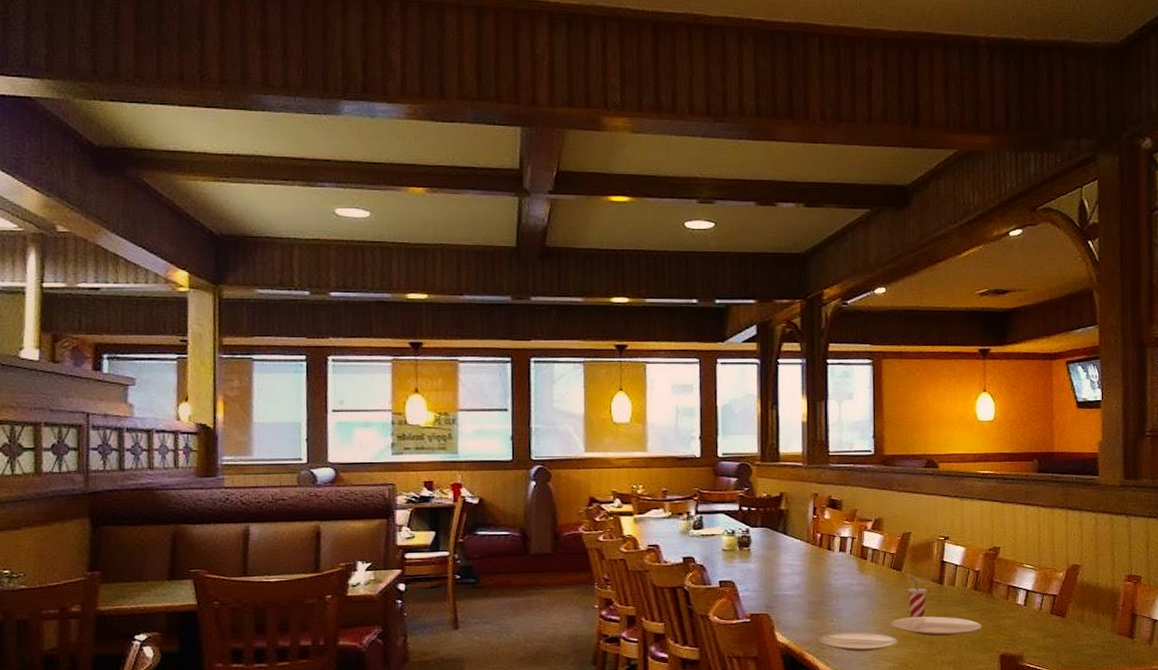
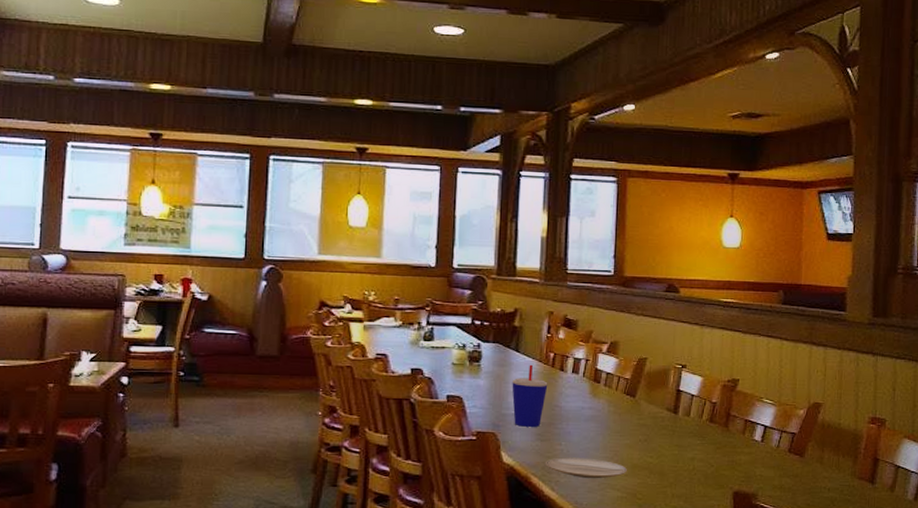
beverage cup: none [782,546,817,606] -> present [512,364,548,427]
plate: present [890,616,982,637] -> none [620,445,716,468]
beverage cup: present [907,576,927,618] -> none [640,403,661,447]

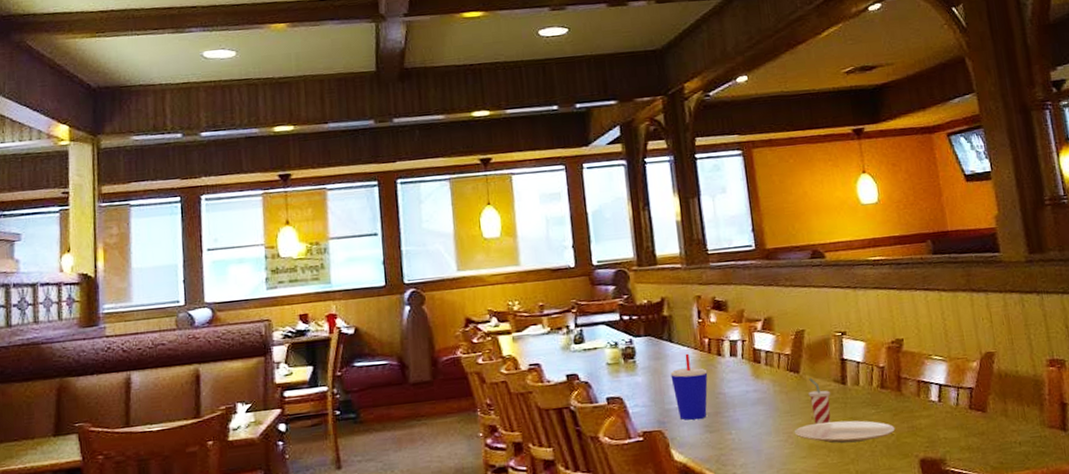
plate: present [545,457,627,479] -> none [717,444,804,467]
plate: none [620,445,716,468] -> present [794,420,896,444]
beverage cup: none [640,403,661,447] -> present [808,378,831,424]

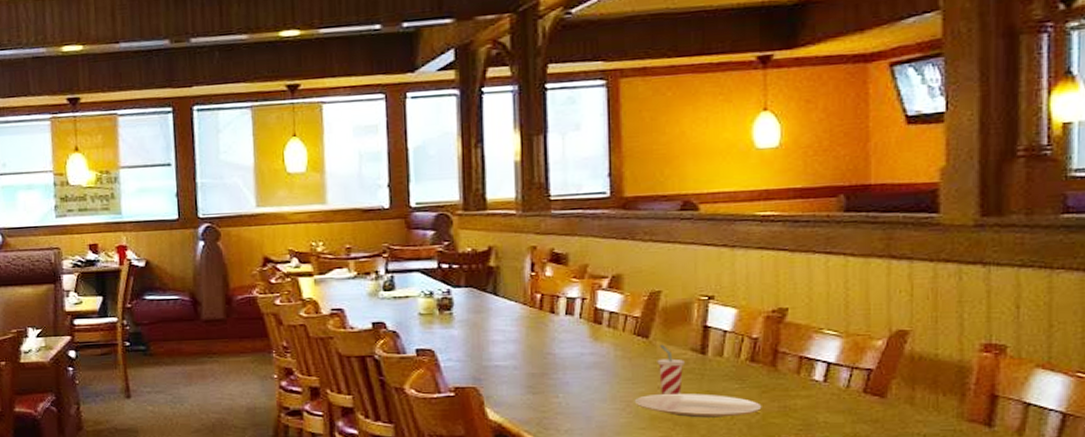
beverage cup: present [670,353,708,420] -> none [492,308,537,379]

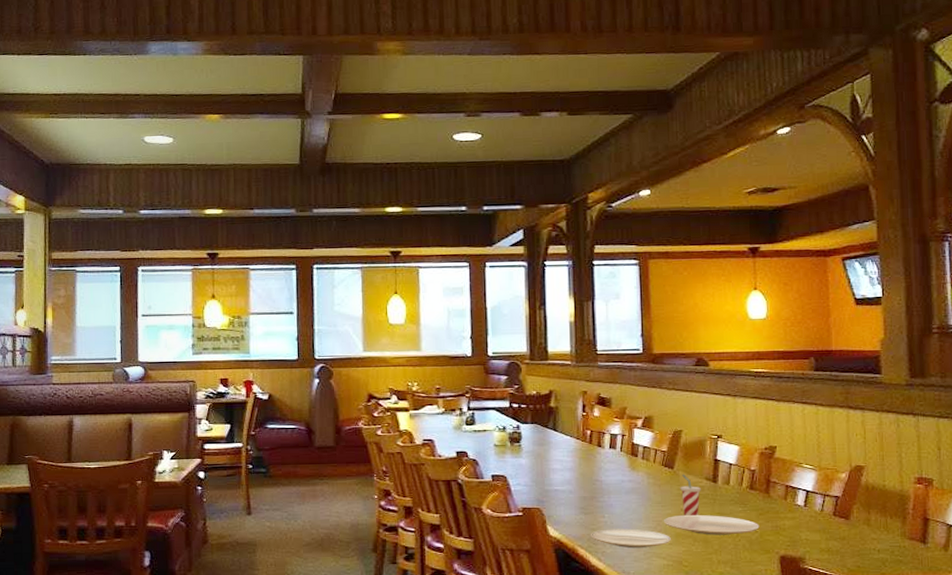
plate: none [539,410,644,434] -> present [590,528,671,549]

